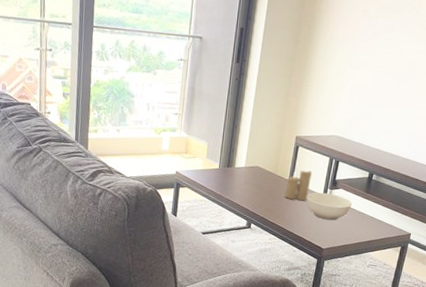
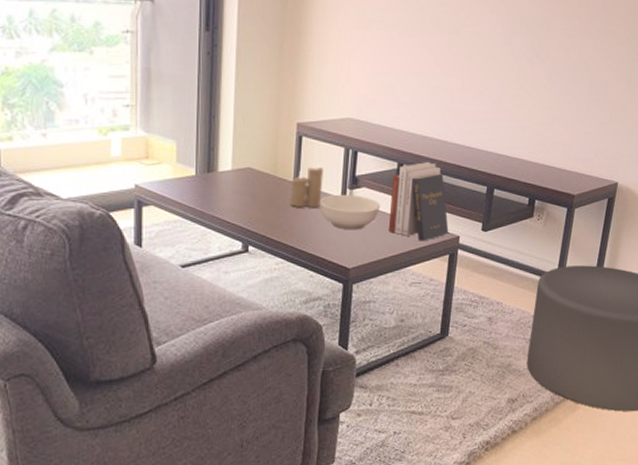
books: none [356,173,404,235] -> present [388,161,449,241]

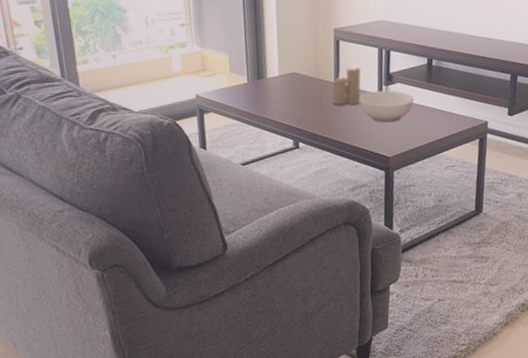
books: present [388,161,449,241] -> none [422,54,478,129]

